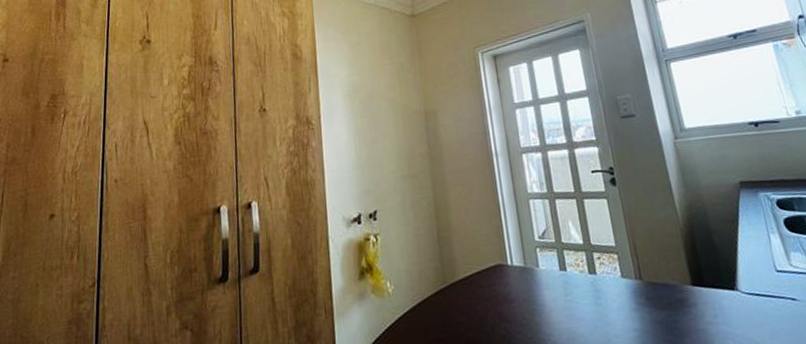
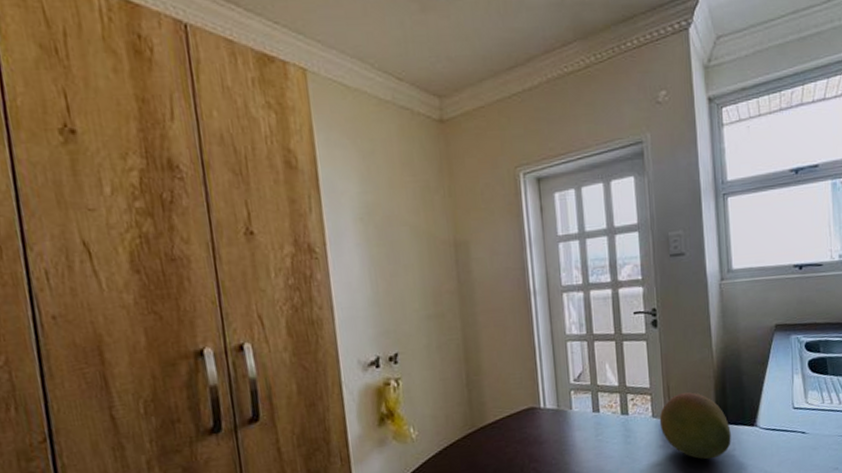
fruit: none [629,251,712,326] -> present [659,392,731,460]

